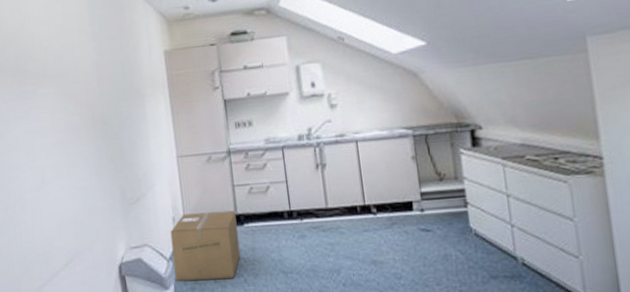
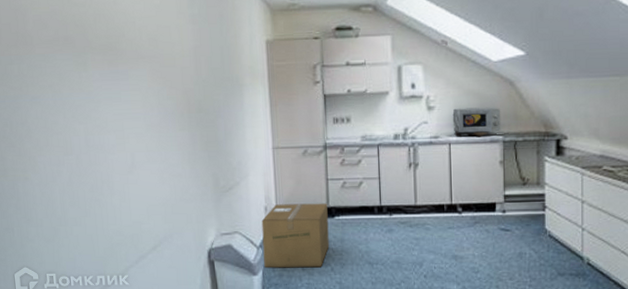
microwave: none [356,100,410,134] -> present [452,107,502,138]

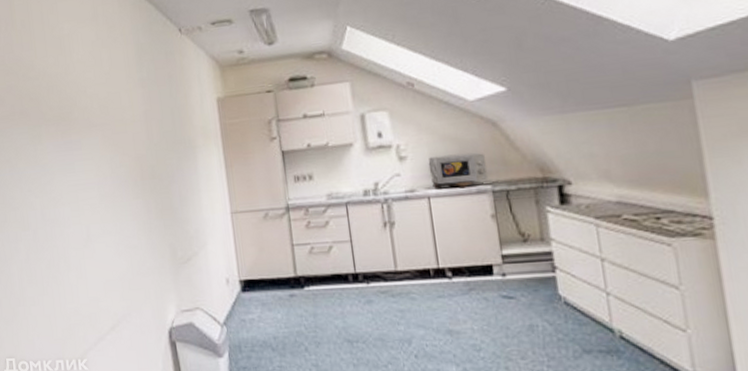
box: present [261,203,330,269] -> none [224,272,301,349]

